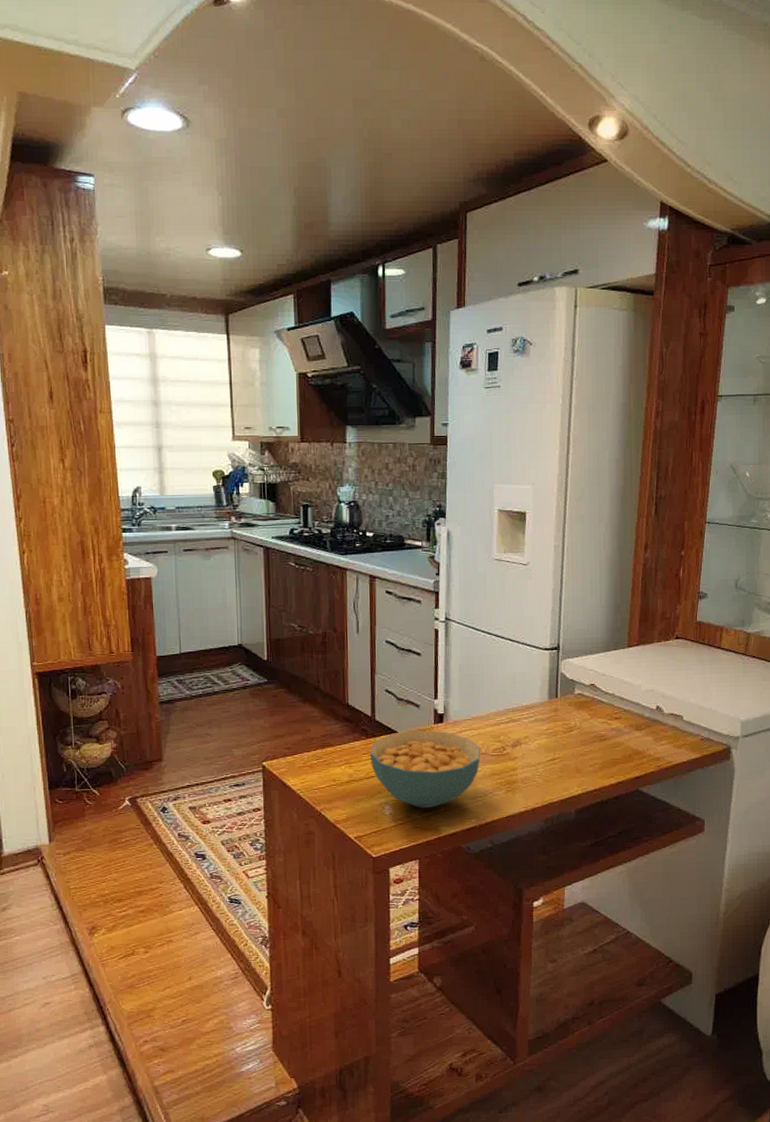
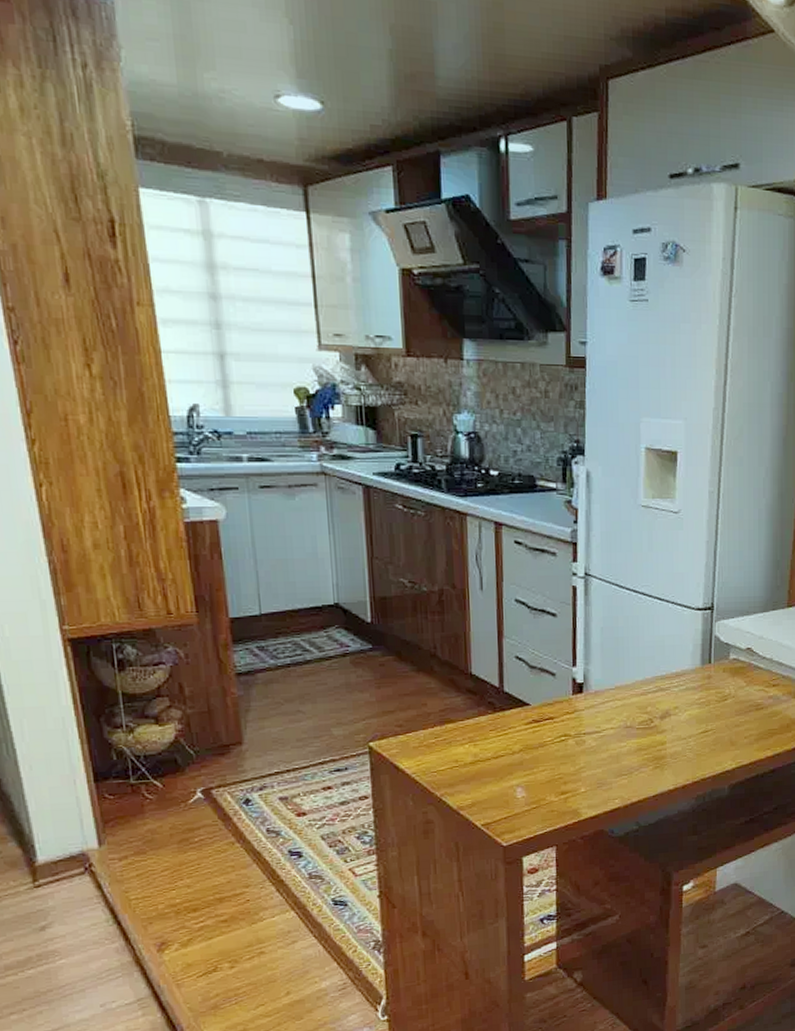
cereal bowl: present [369,730,481,808] -> none [497,701,626,790]

